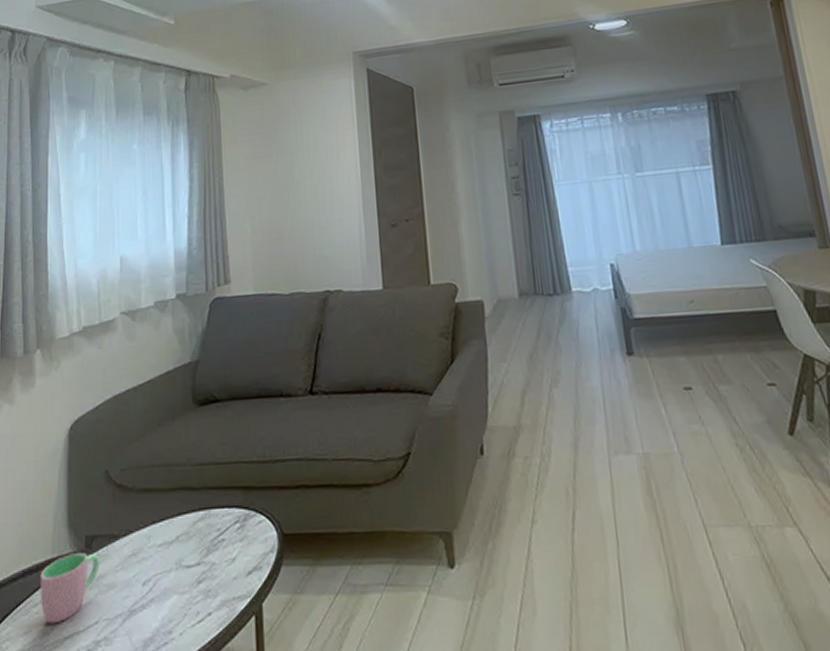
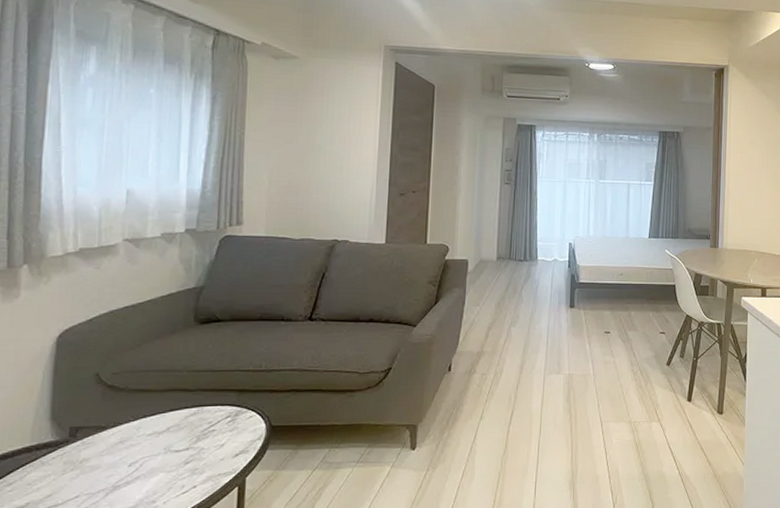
cup: present [40,553,100,624] -> none [15,441,85,500]

